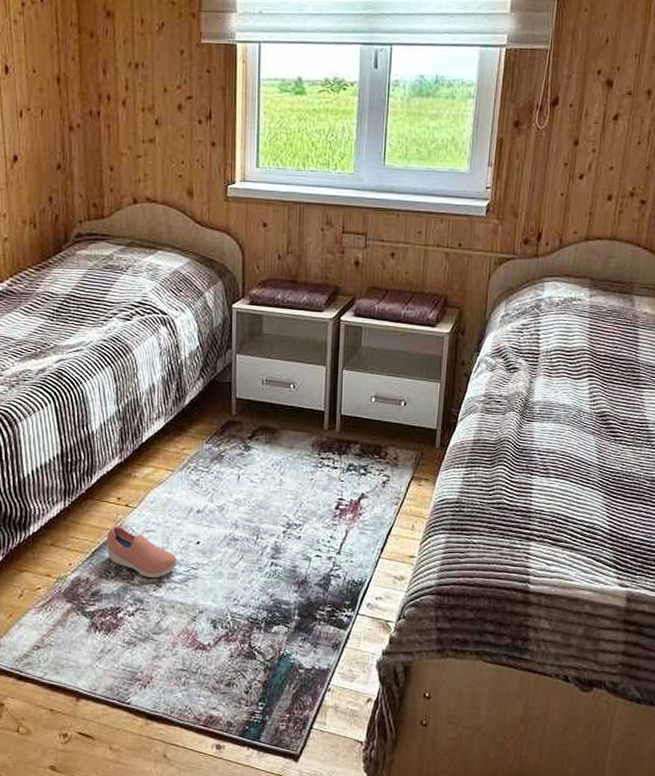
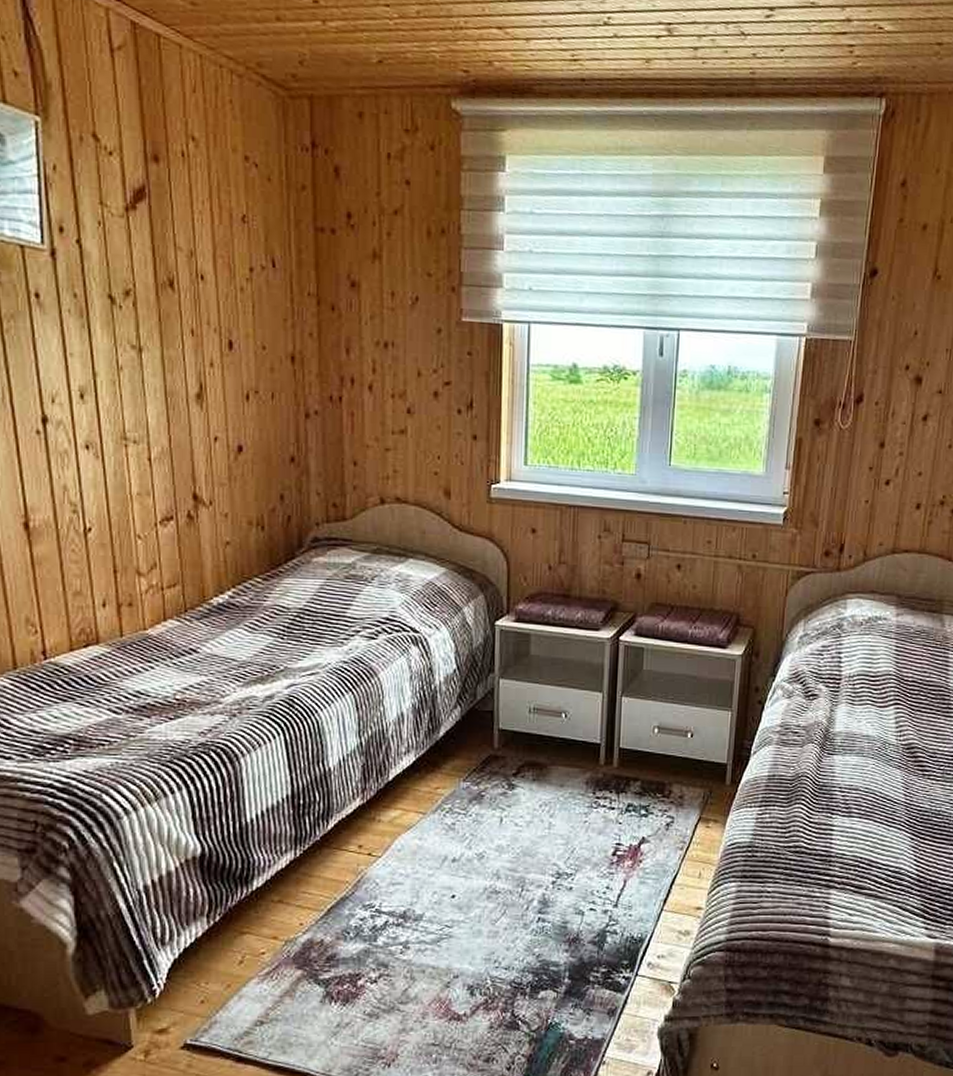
shoe: present [106,525,178,579] -> none [344,878,430,939]

